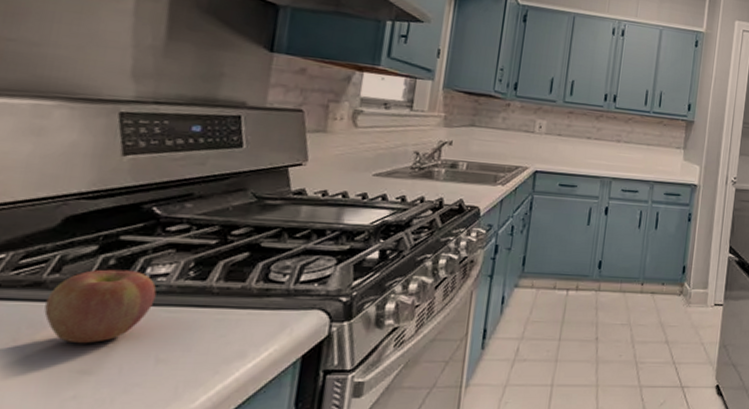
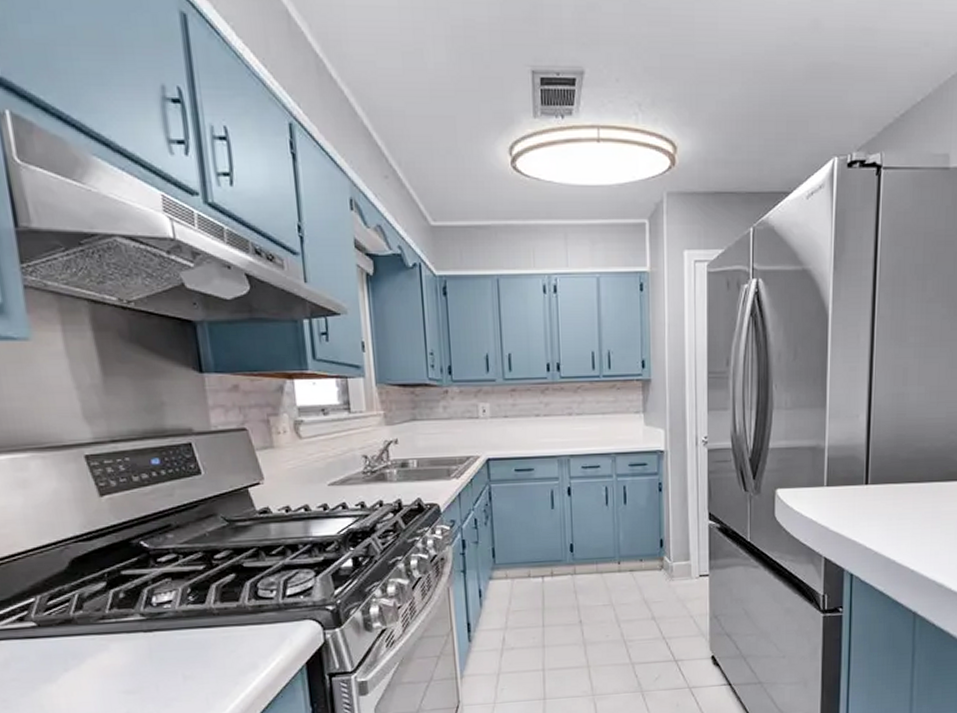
apple: present [44,269,157,344] -> none [79,601,167,669]

